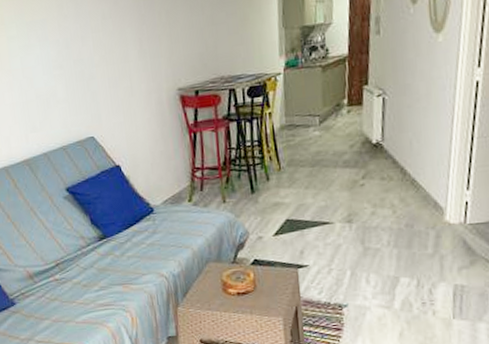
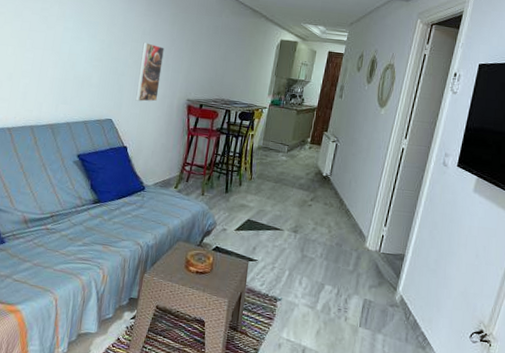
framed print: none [106,28,142,107] -> present [135,42,164,102]

